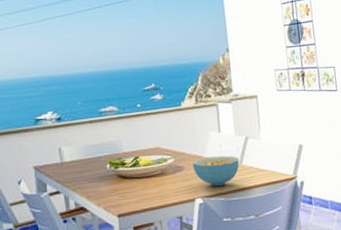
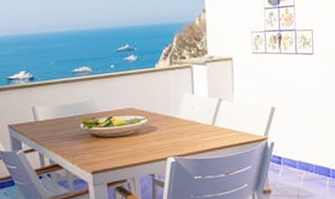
cereal bowl: present [192,155,239,187] -> none [165,116,212,146]

